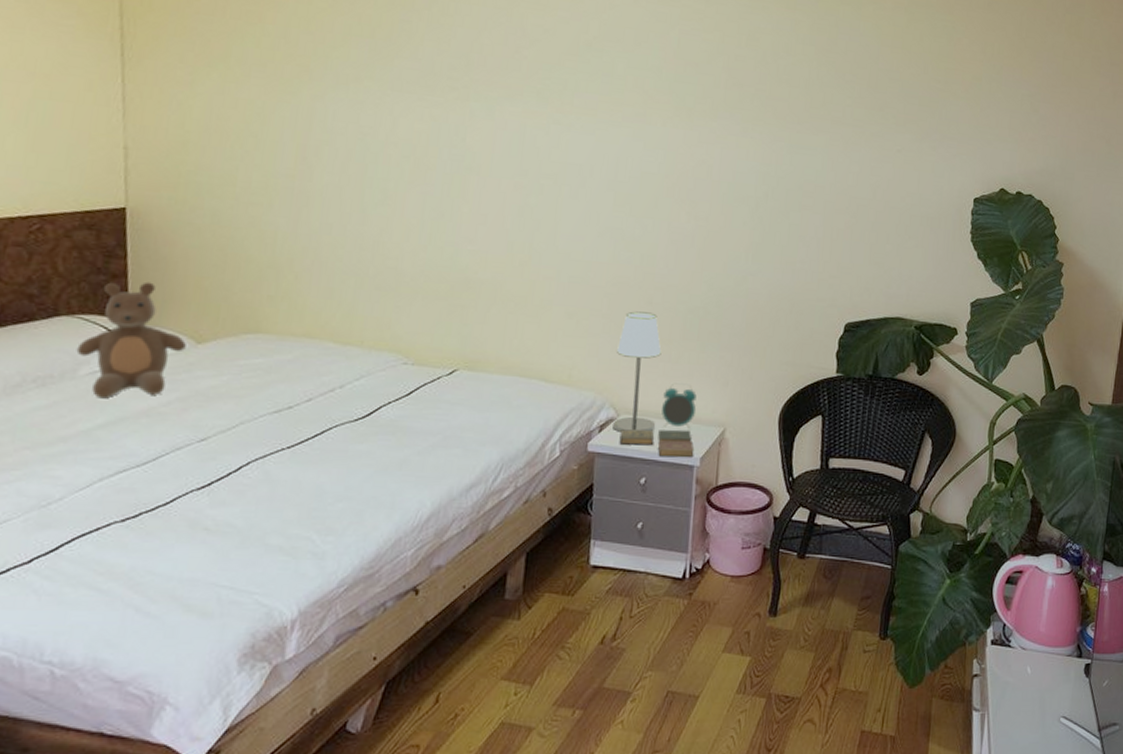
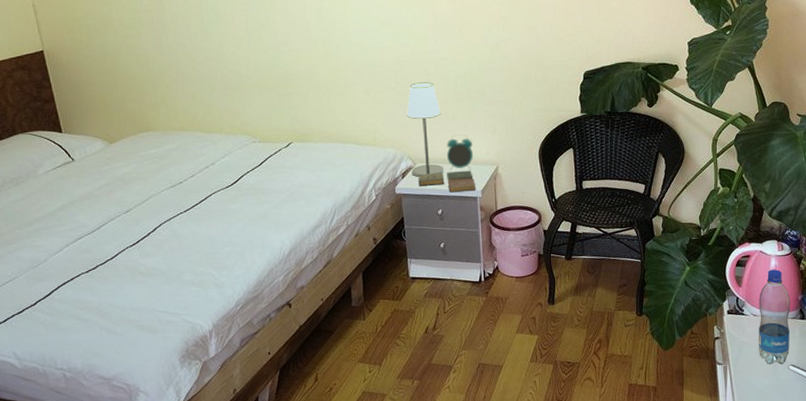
teddy bear: present [76,282,186,399] -> none [33,103,103,189]
bottle: none [1024,591,1067,715] -> present [758,269,790,365]

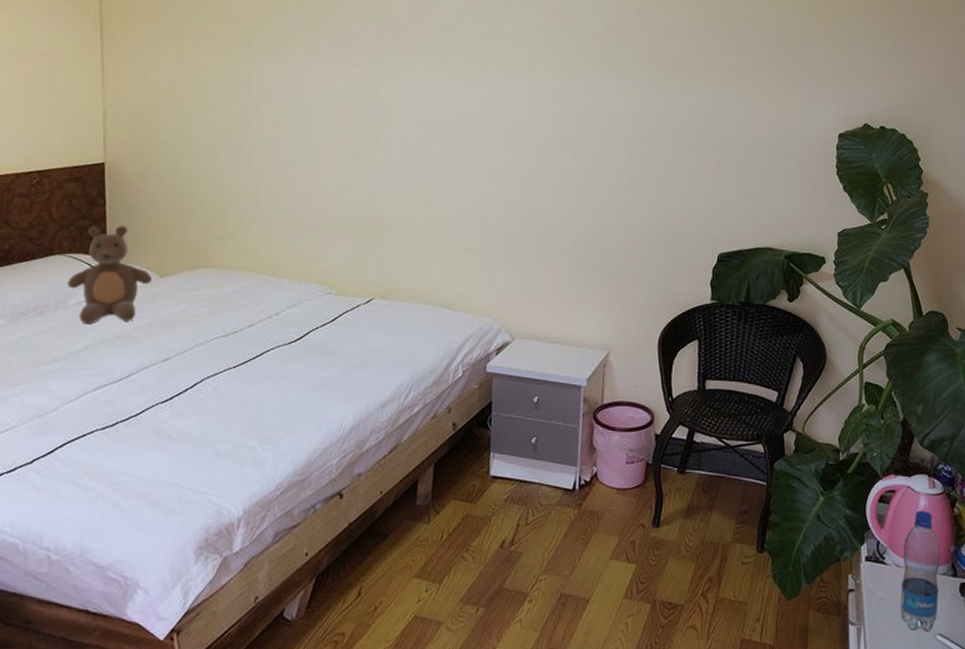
teddy bear: none [33,103,103,189] -> present [67,225,152,325]
table lamp: present [407,82,444,177] -> none [508,245,551,355]
book: present [418,170,476,193] -> none [514,351,582,378]
alarm clock: present [447,133,474,171] -> none [552,308,583,354]

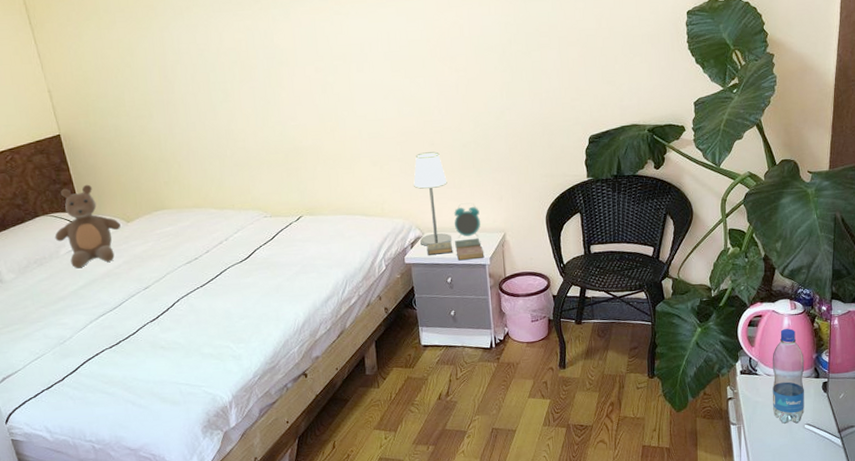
table lamp: none [508,245,551,355] -> present [413,152,453,246]
book: none [514,351,582,378] -> present [426,238,485,261]
alarm clock: none [552,308,583,354] -> present [454,201,481,239]

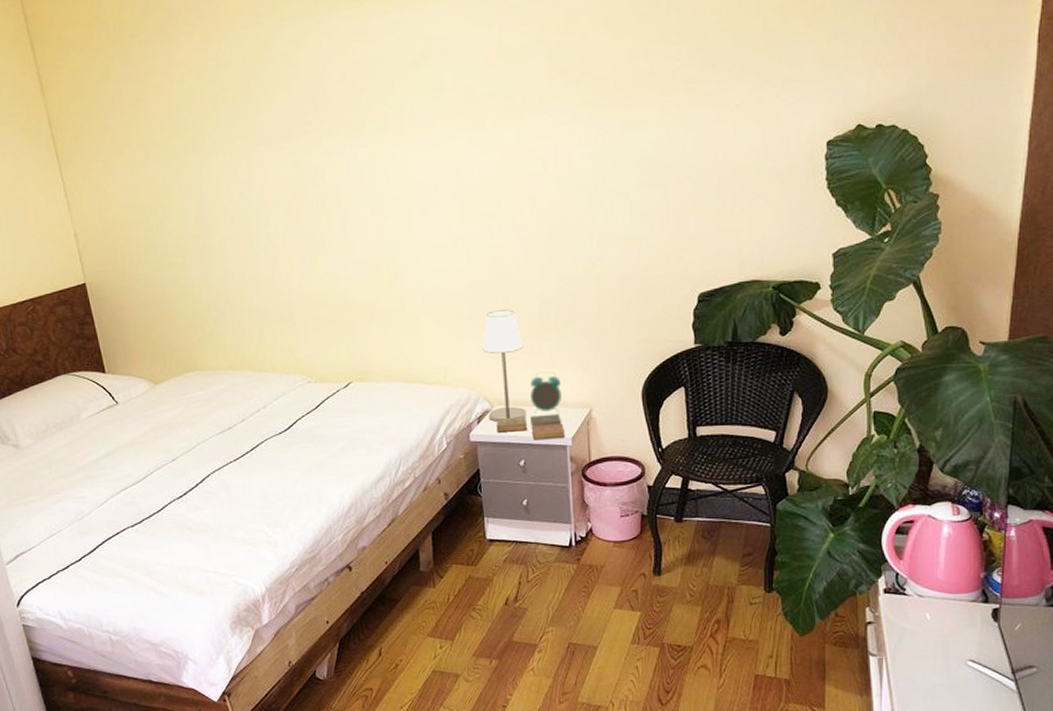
teddy bear: present [54,184,121,269] -> none [76,340,148,435]
bottle: present [772,328,805,424] -> none [924,539,969,659]

